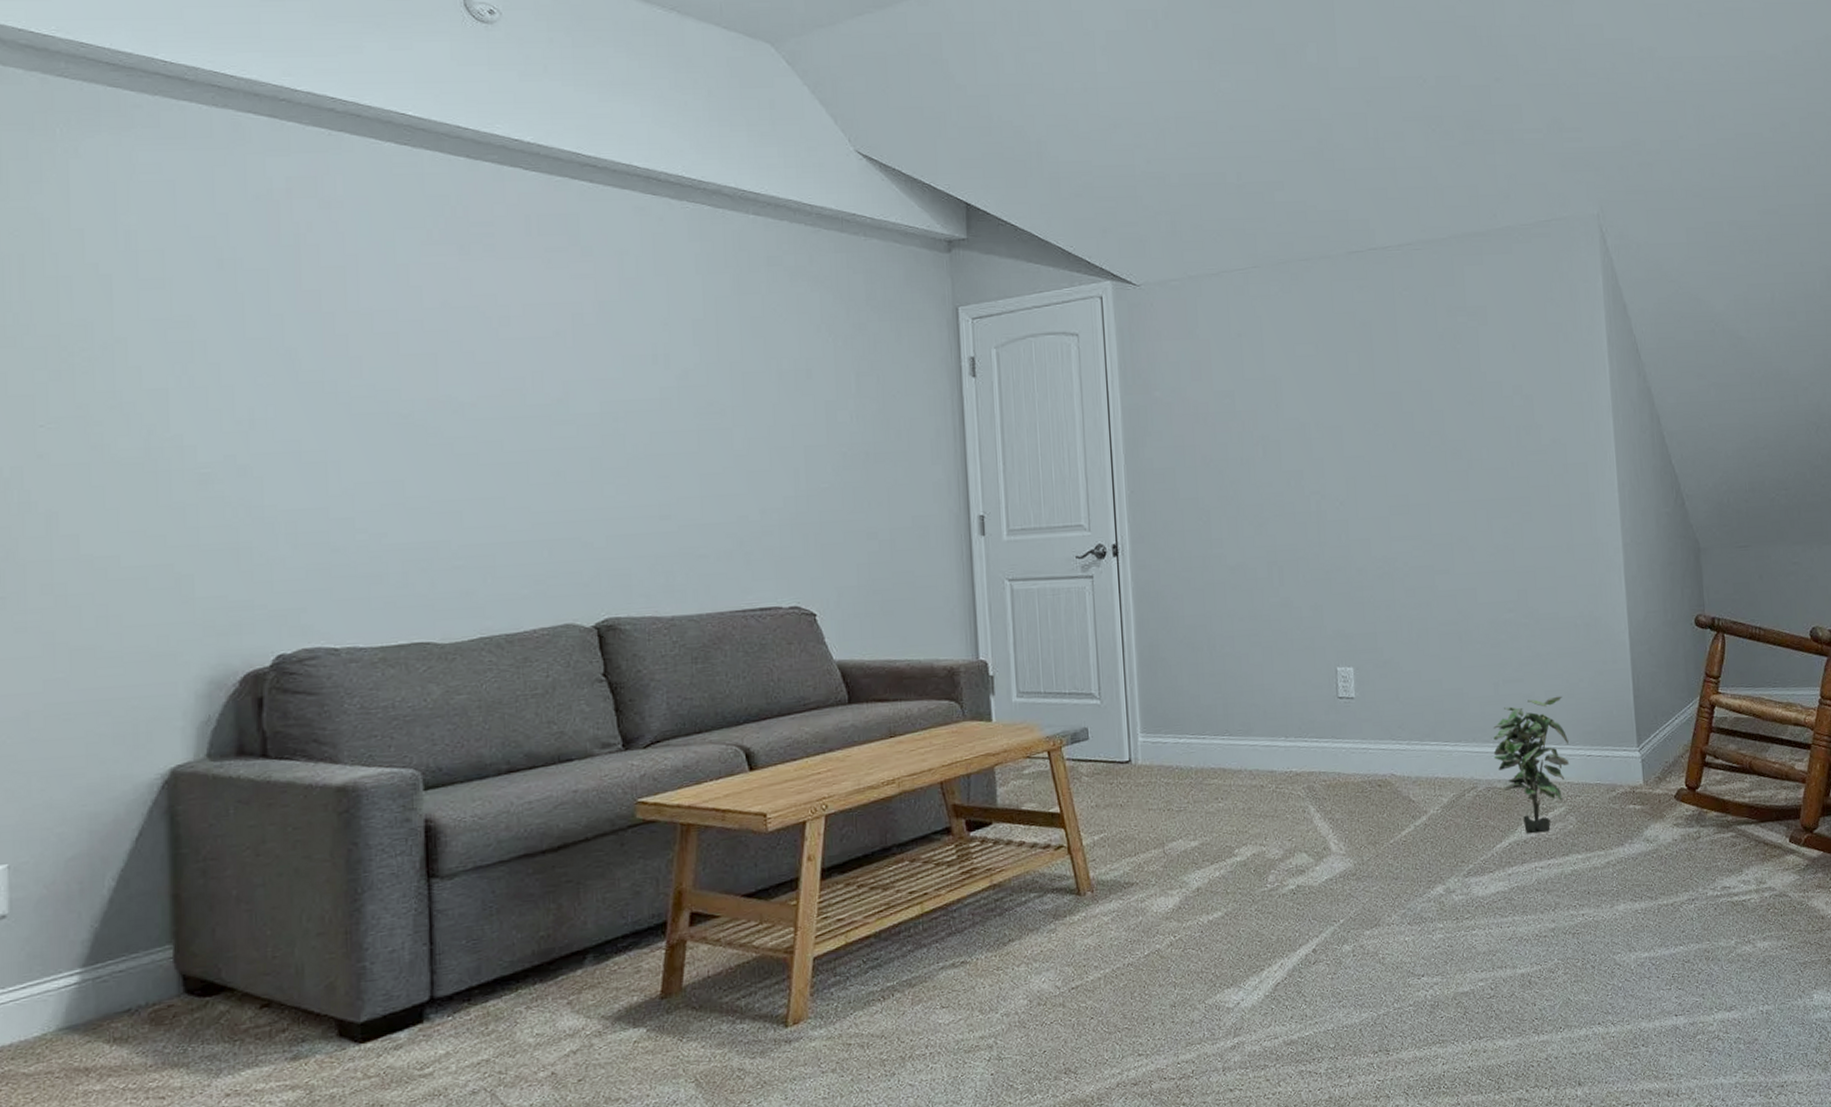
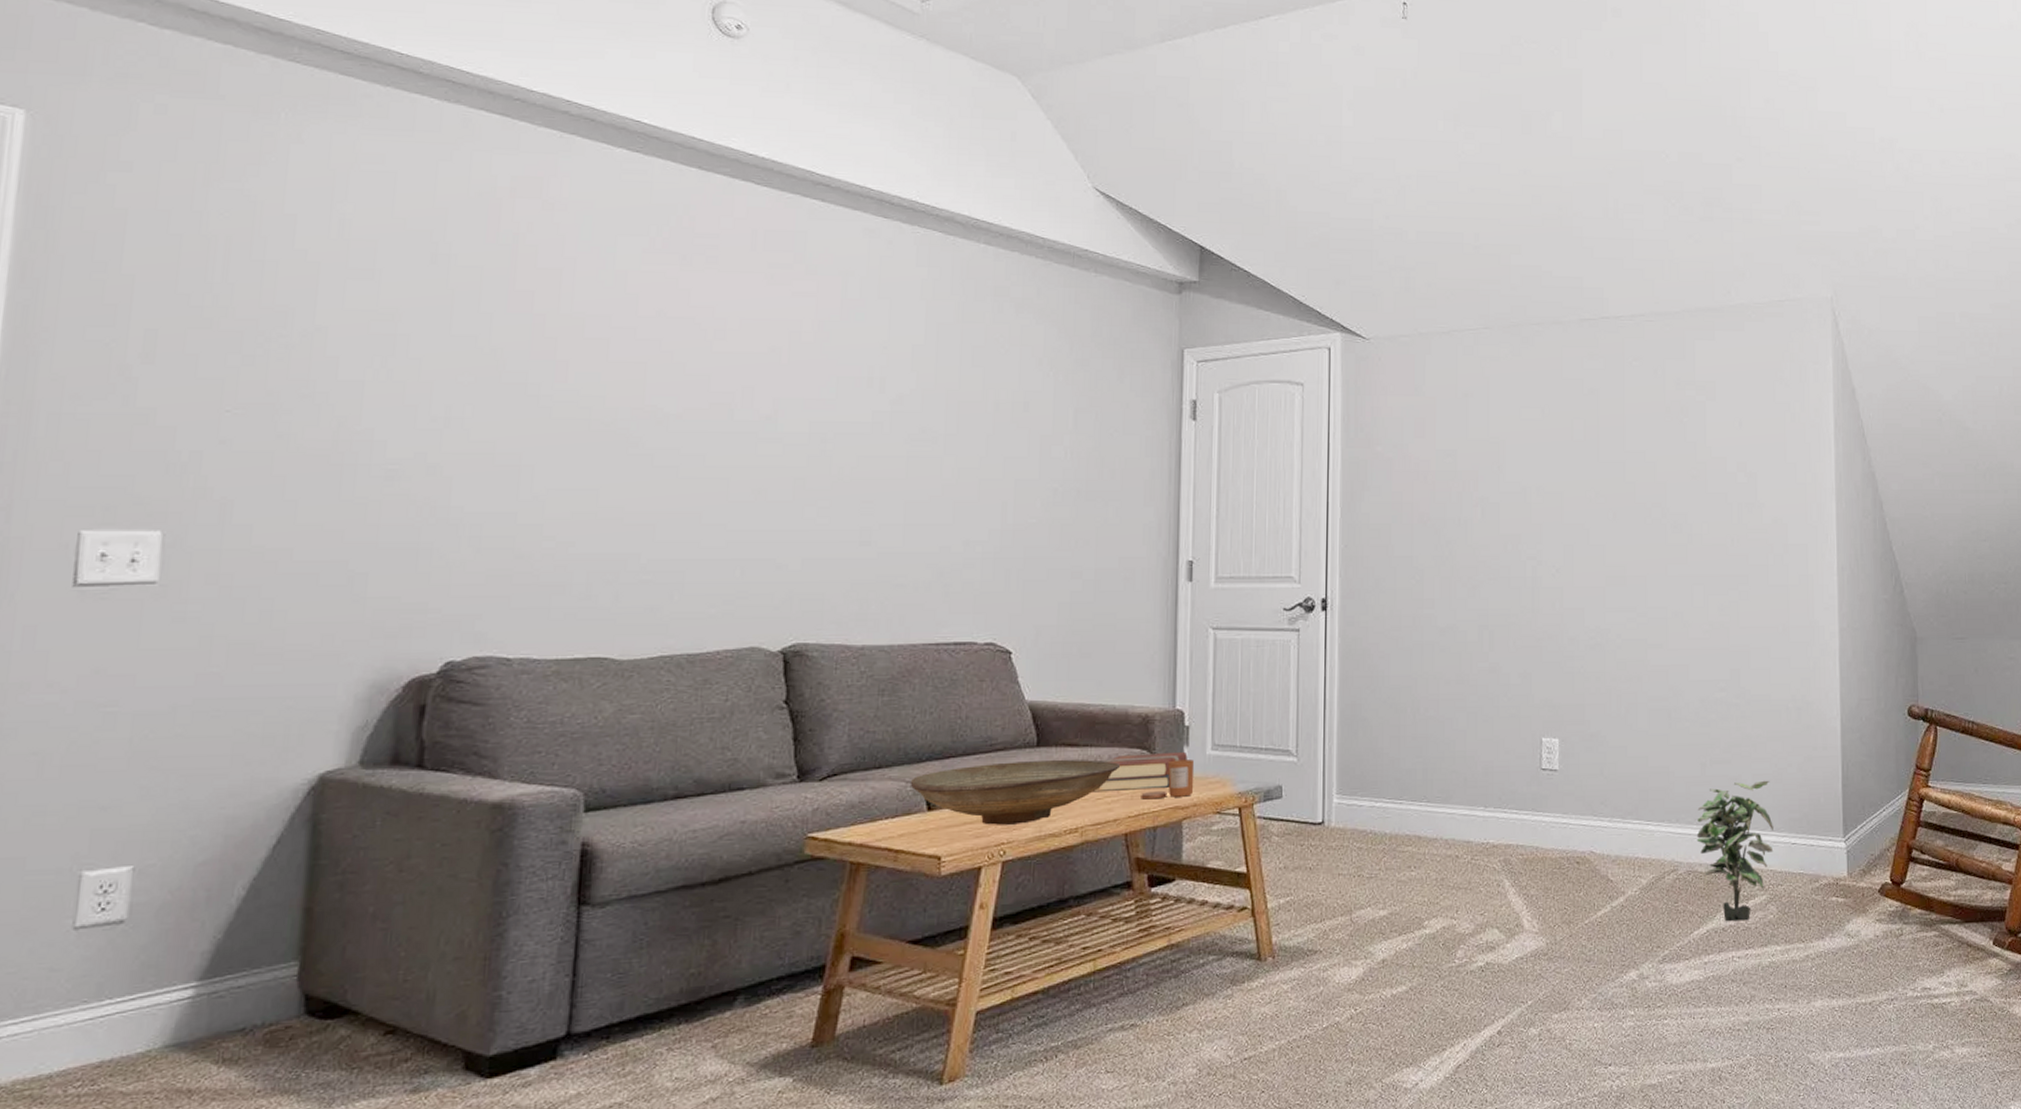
decorative bowl: none [730,713,931,782] -> present [910,759,1121,825]
books: none [905,700,995,745] -> present [1092,751,1188,793]
candle: none [952,708,1003,749] -> present [1141,759,1195,800]

